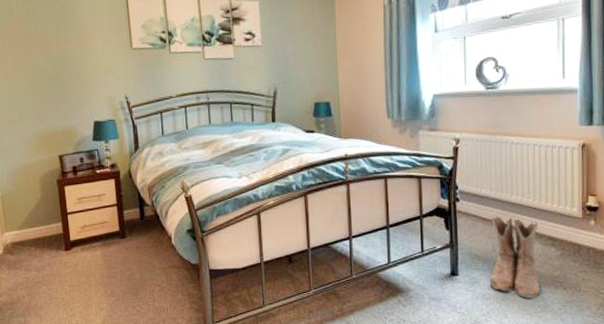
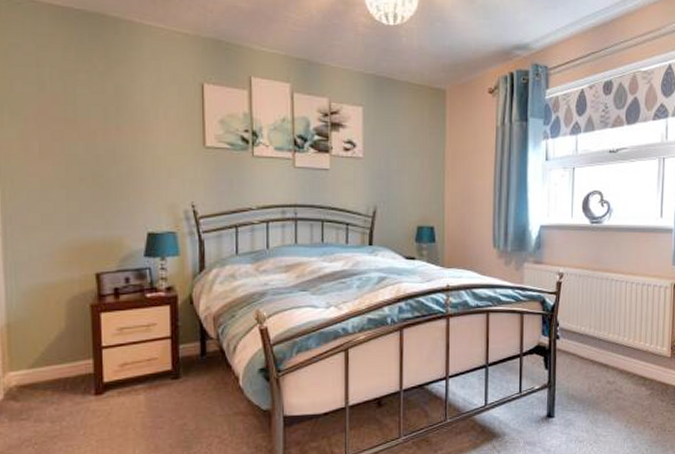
boots: present [490,215,540,299] -> none [585,354,631,441]

